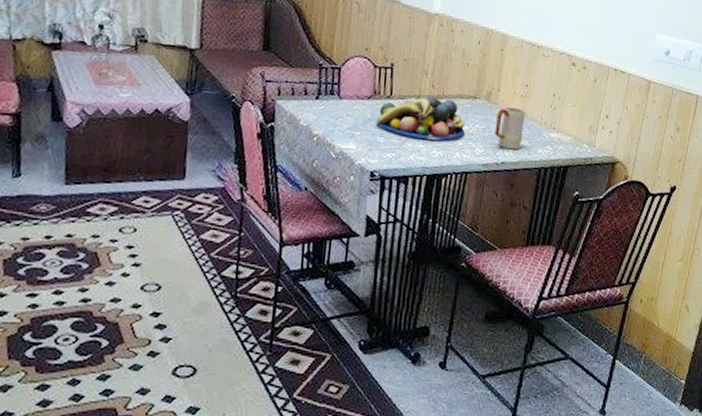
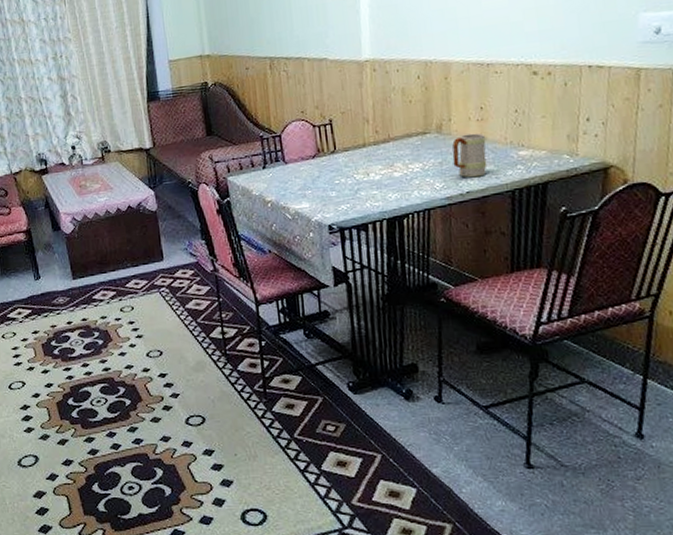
fruit bowl: present [376,96,465,141] -> none [325,141,420,186]

